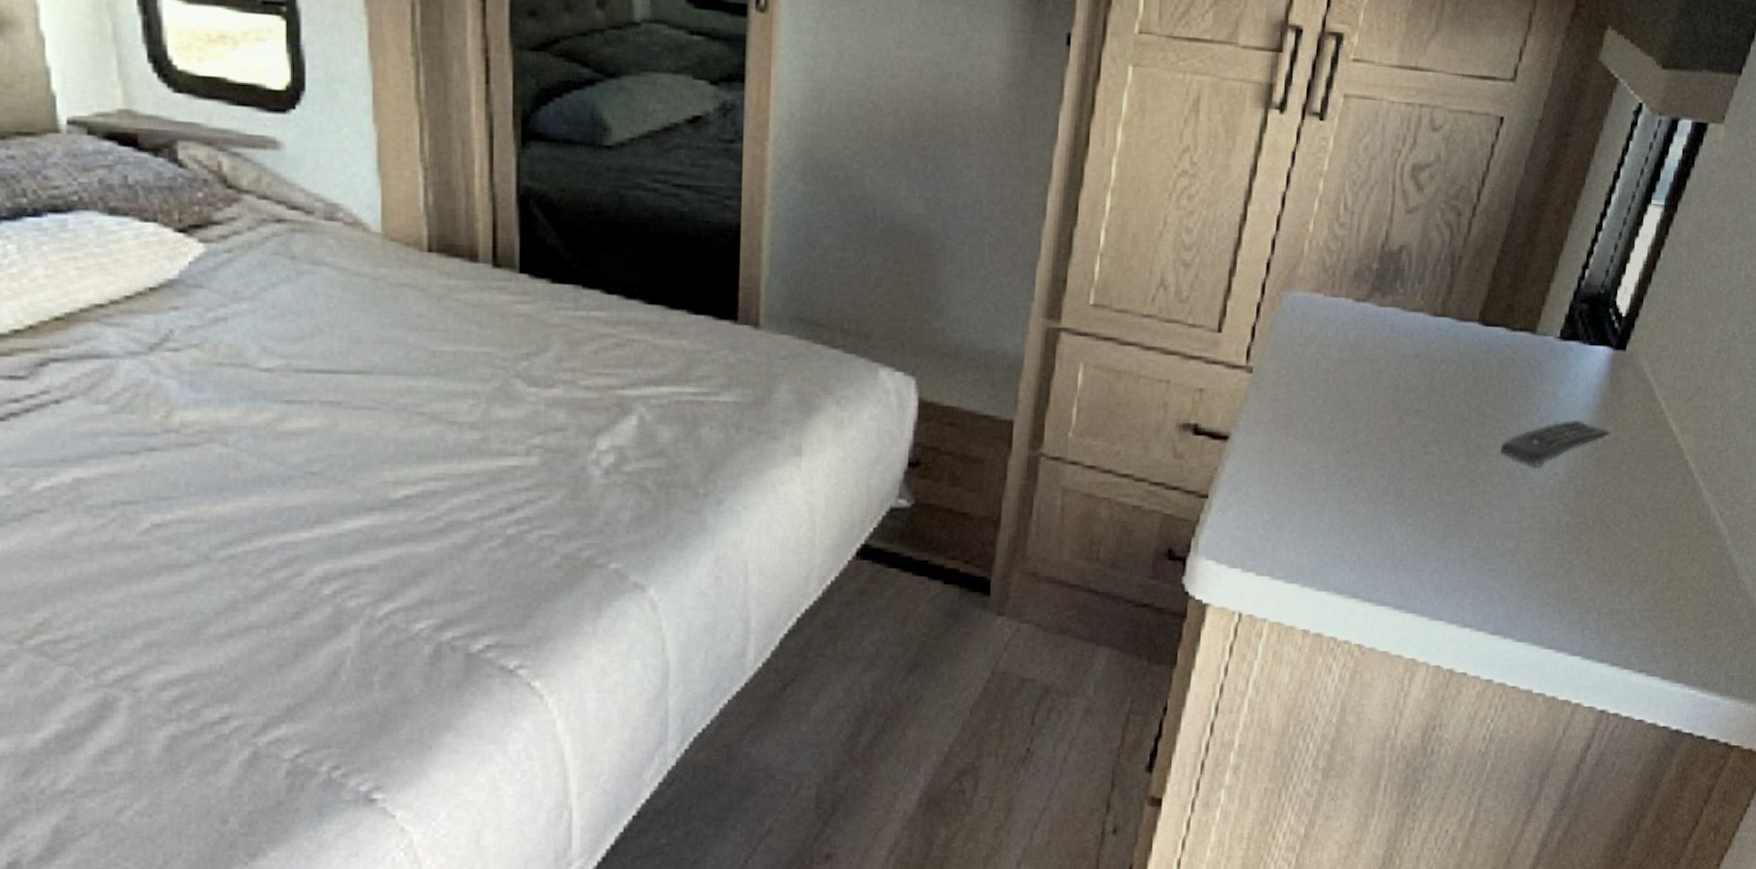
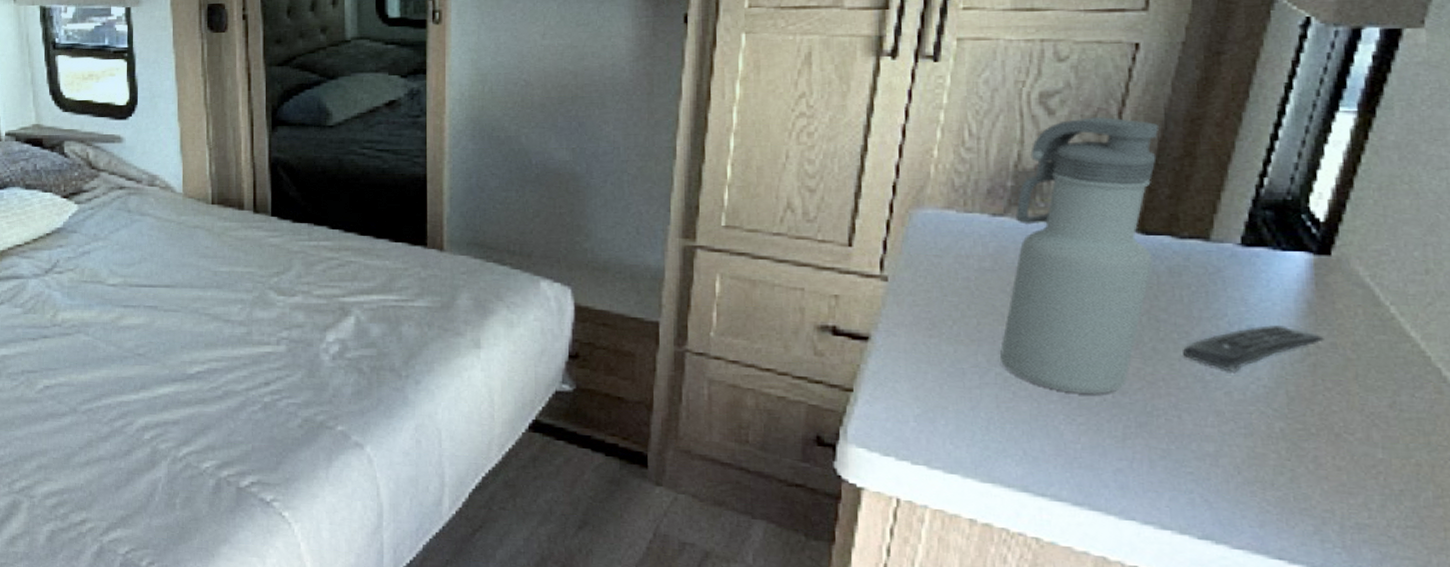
water bottle: none [1348,196,1509,495] -> present [1000,117,1159,395]

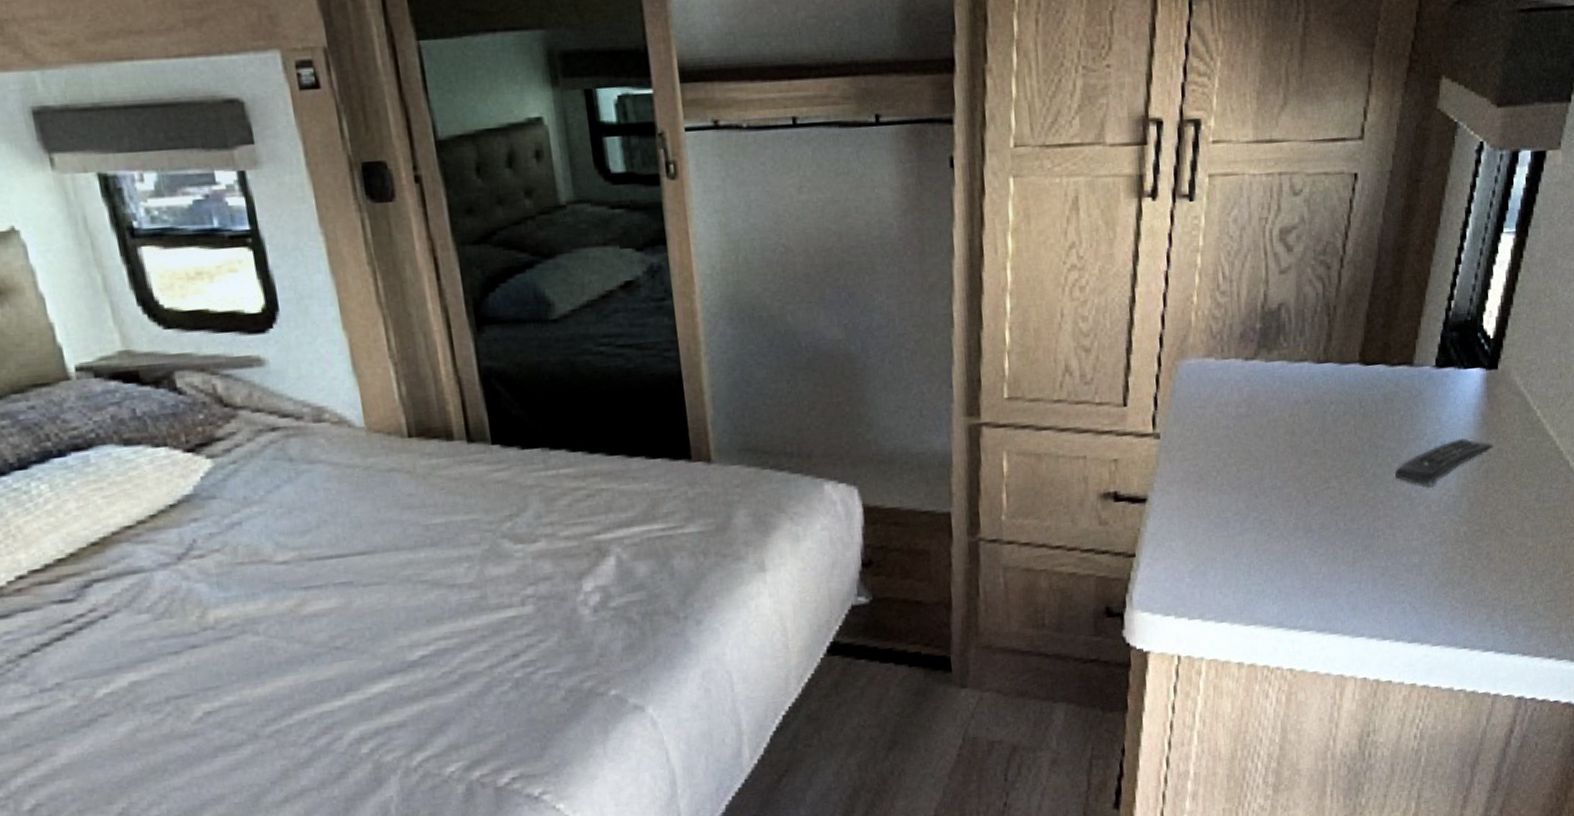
water bottle: present [1000,117,1159,395] -> none [1256,250,1374,527]

